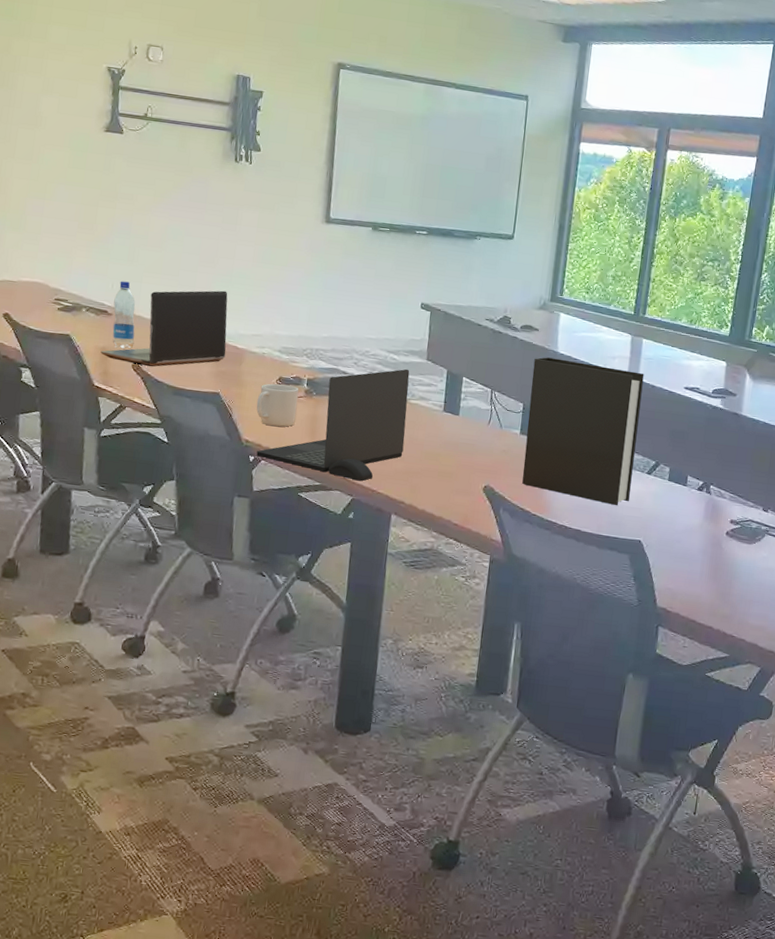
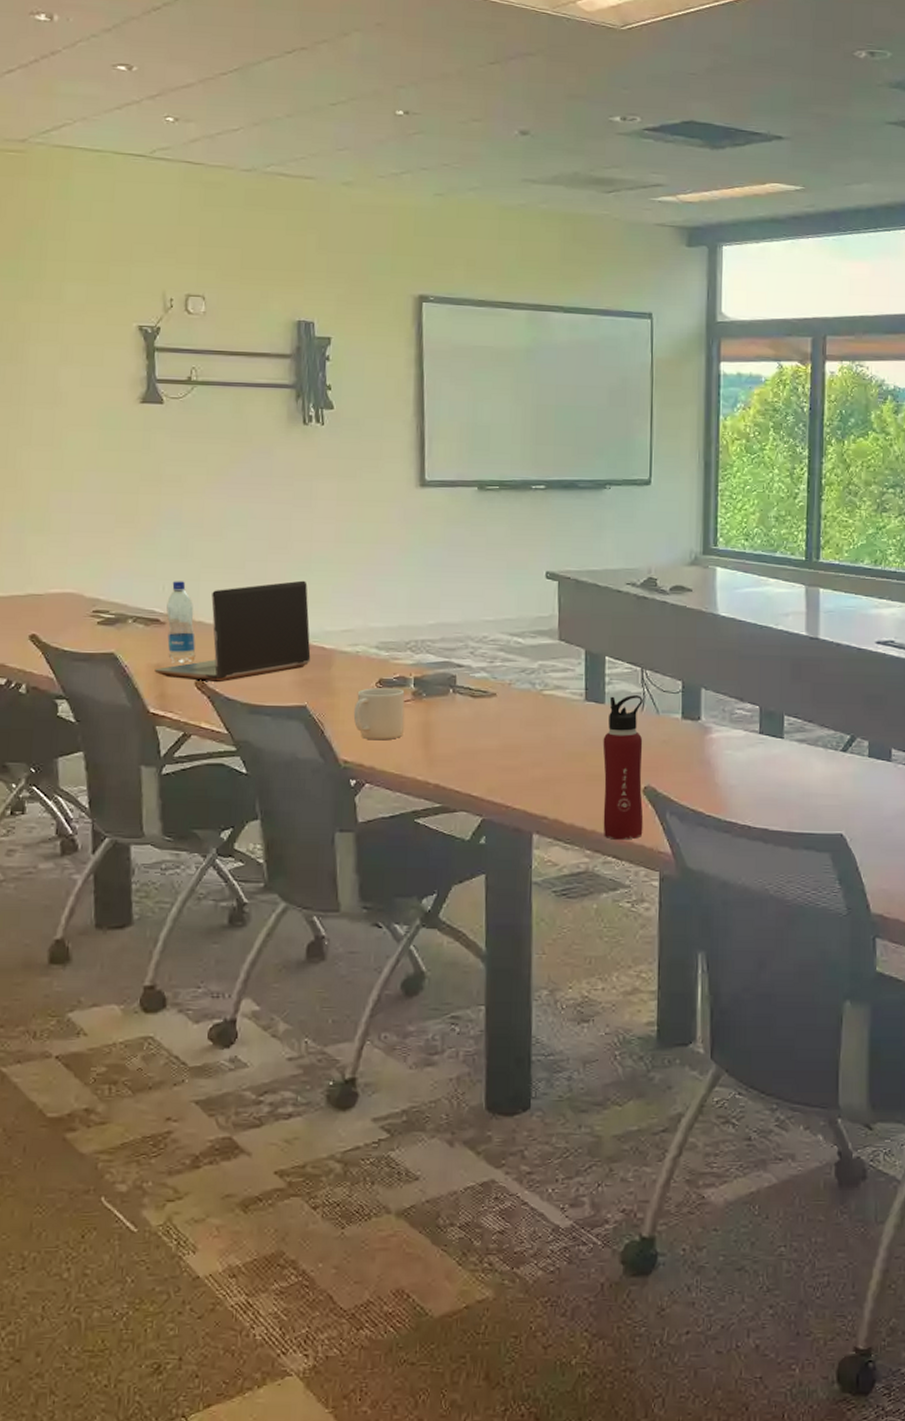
laptop: present [256,369,410,472] -> none [358,653,541,791]
computer mouse: present [328,458,373,481] -> none [449,769,505,797]
water bottle: none [448,410,490,527] -> present [603,695,644,840]
binder: present [522,357,644,506] -> none [689,622,826,795]

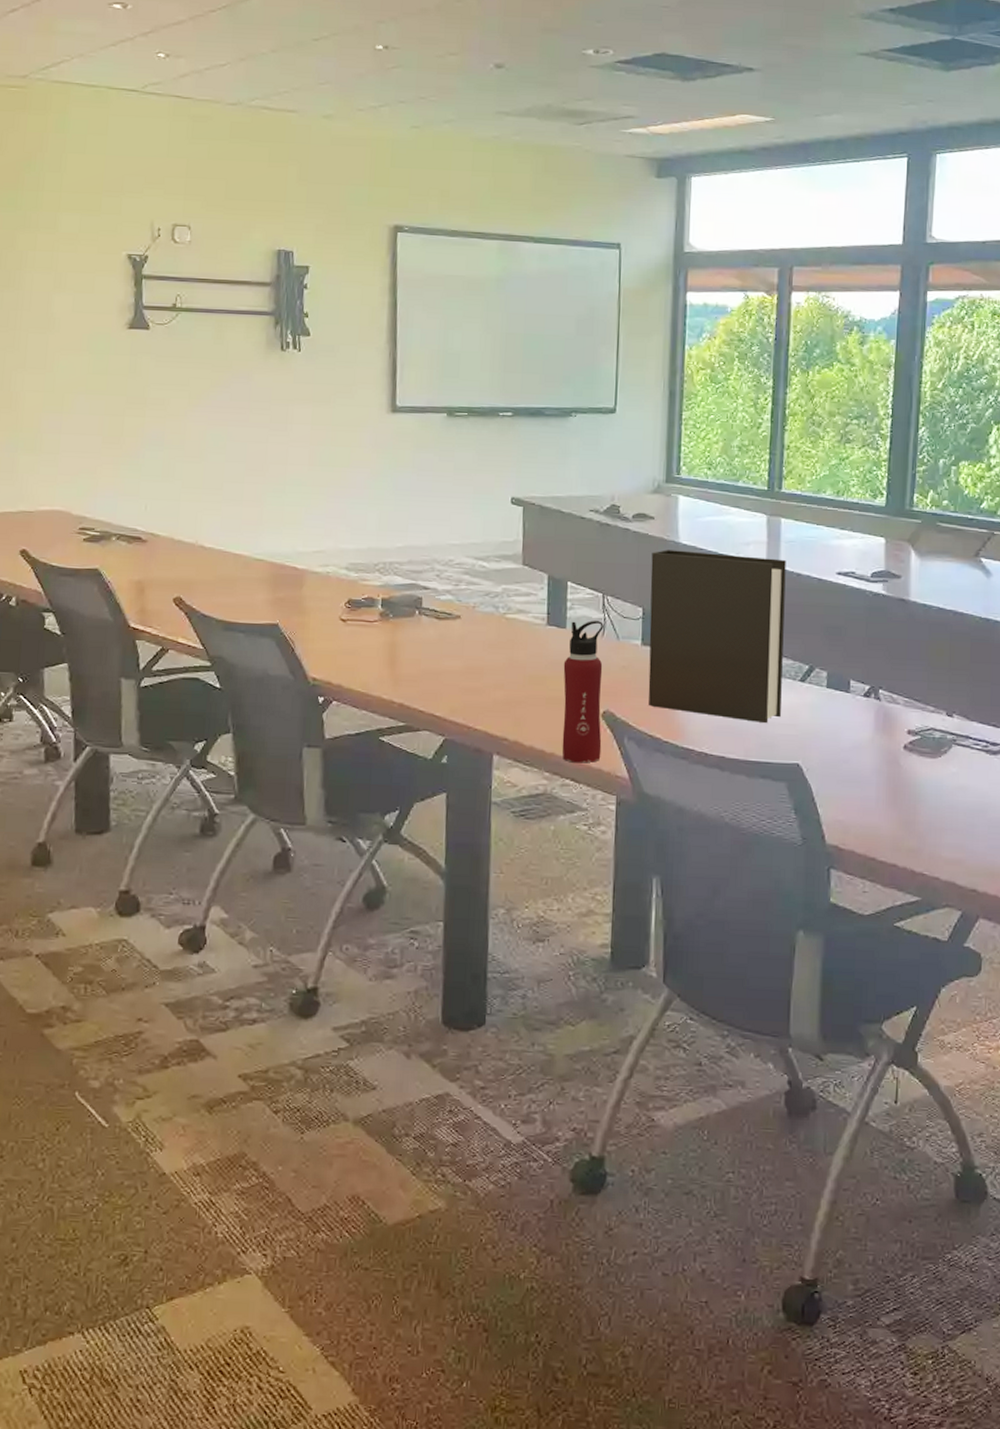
laptop computer: present [154,580,311,683] -> none [135,502,284,600]
bottle: present [166,581,196,664] -> none [148,500,175,581]
mug: present [353,687,405,741] -> none [322,607,373,659]
binder: none [689,622,826,795] -> present [648,550,786,724]

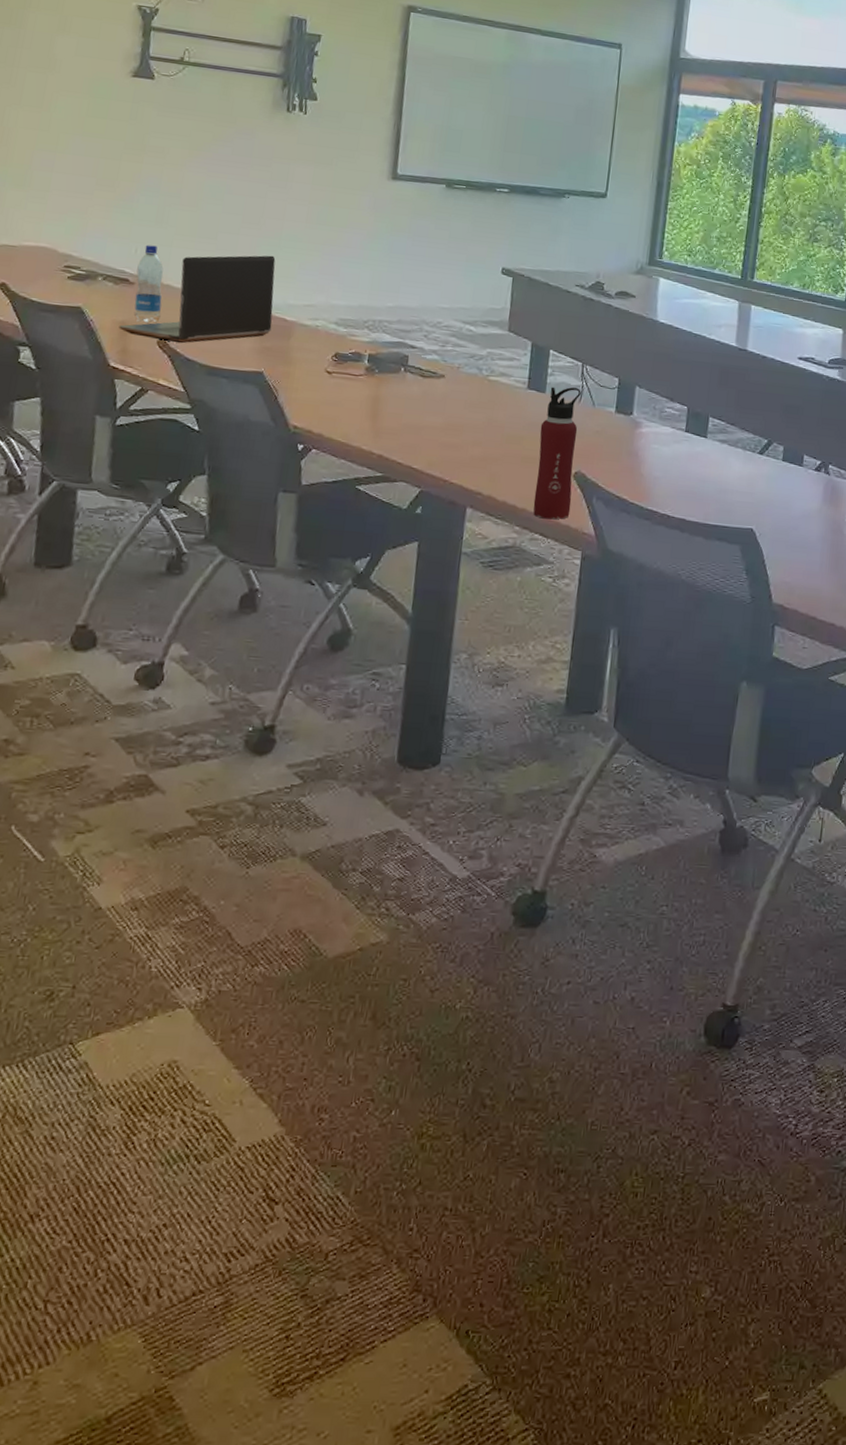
laptop computer: none [135,502,284,600] -> present [119,255,276,344]
bottle: none [148,500,175,581] -> present [134,245,164,324]
binder: present [648,550,786,724] -> none [618,326,754,491]

